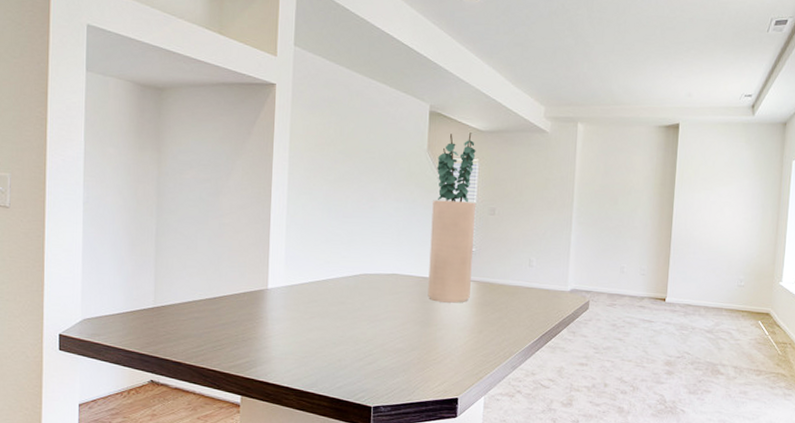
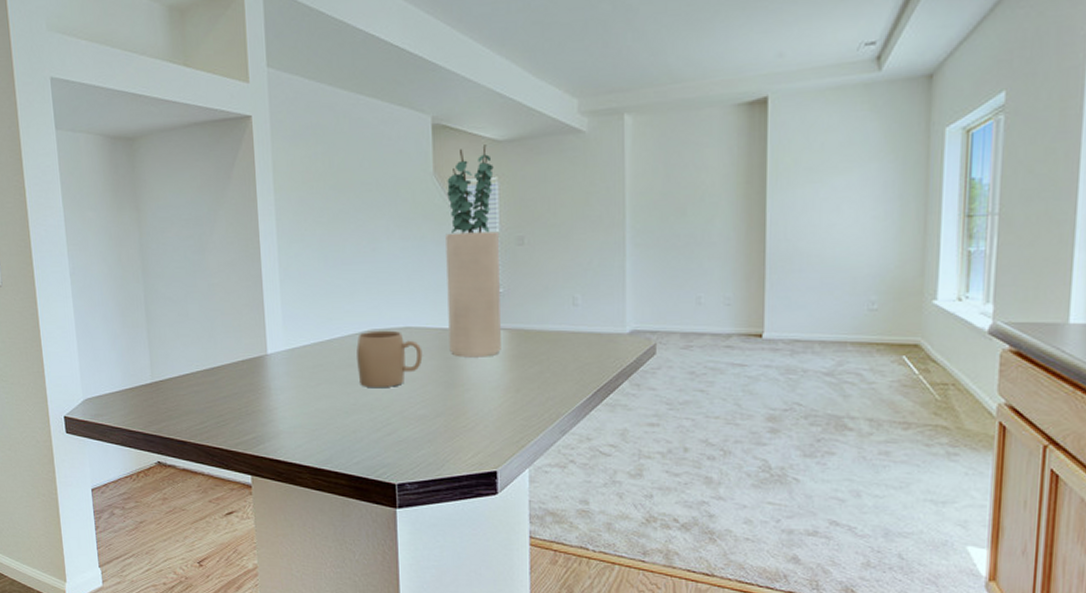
mug: none [348,274,405,324] -> present [356,330,423,387]

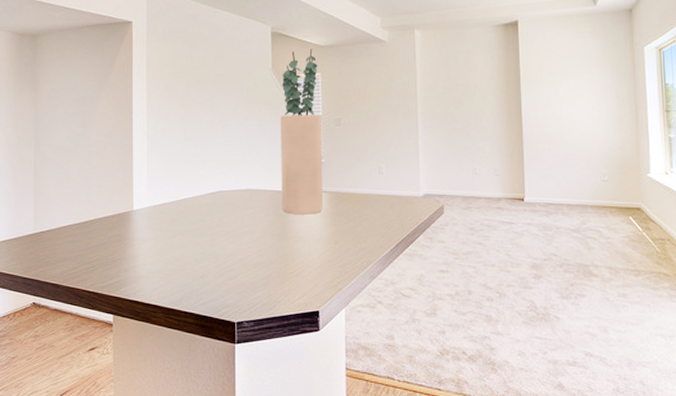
mug: present [356,330,423,387] -> none [207,191,260,239]

